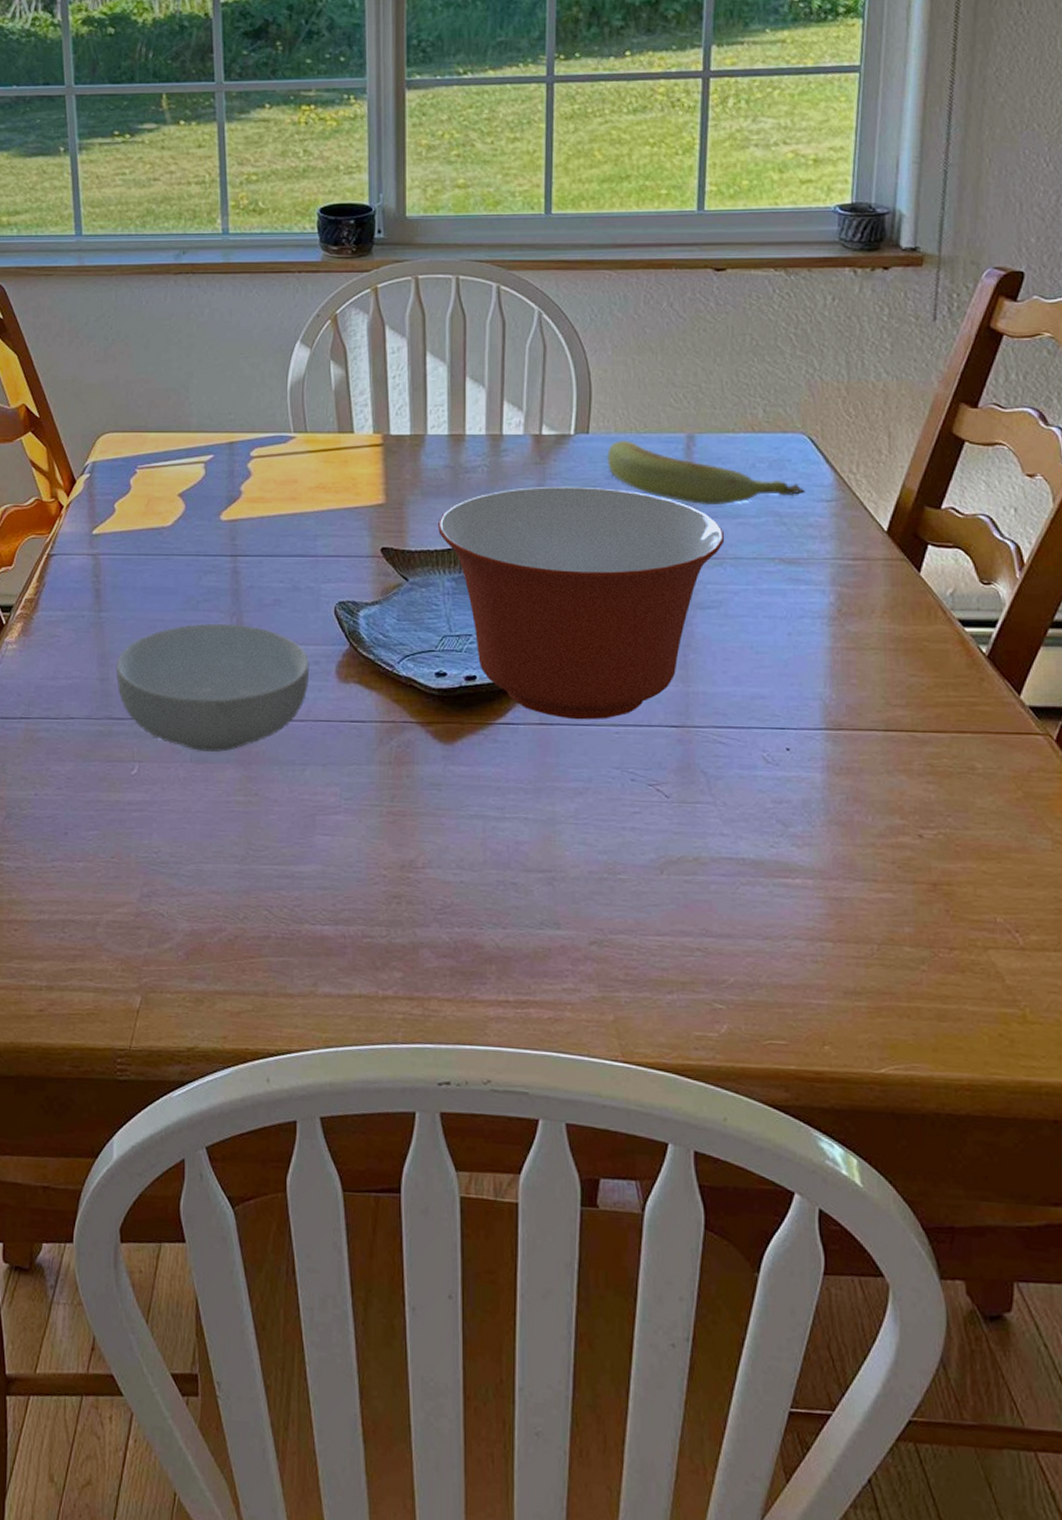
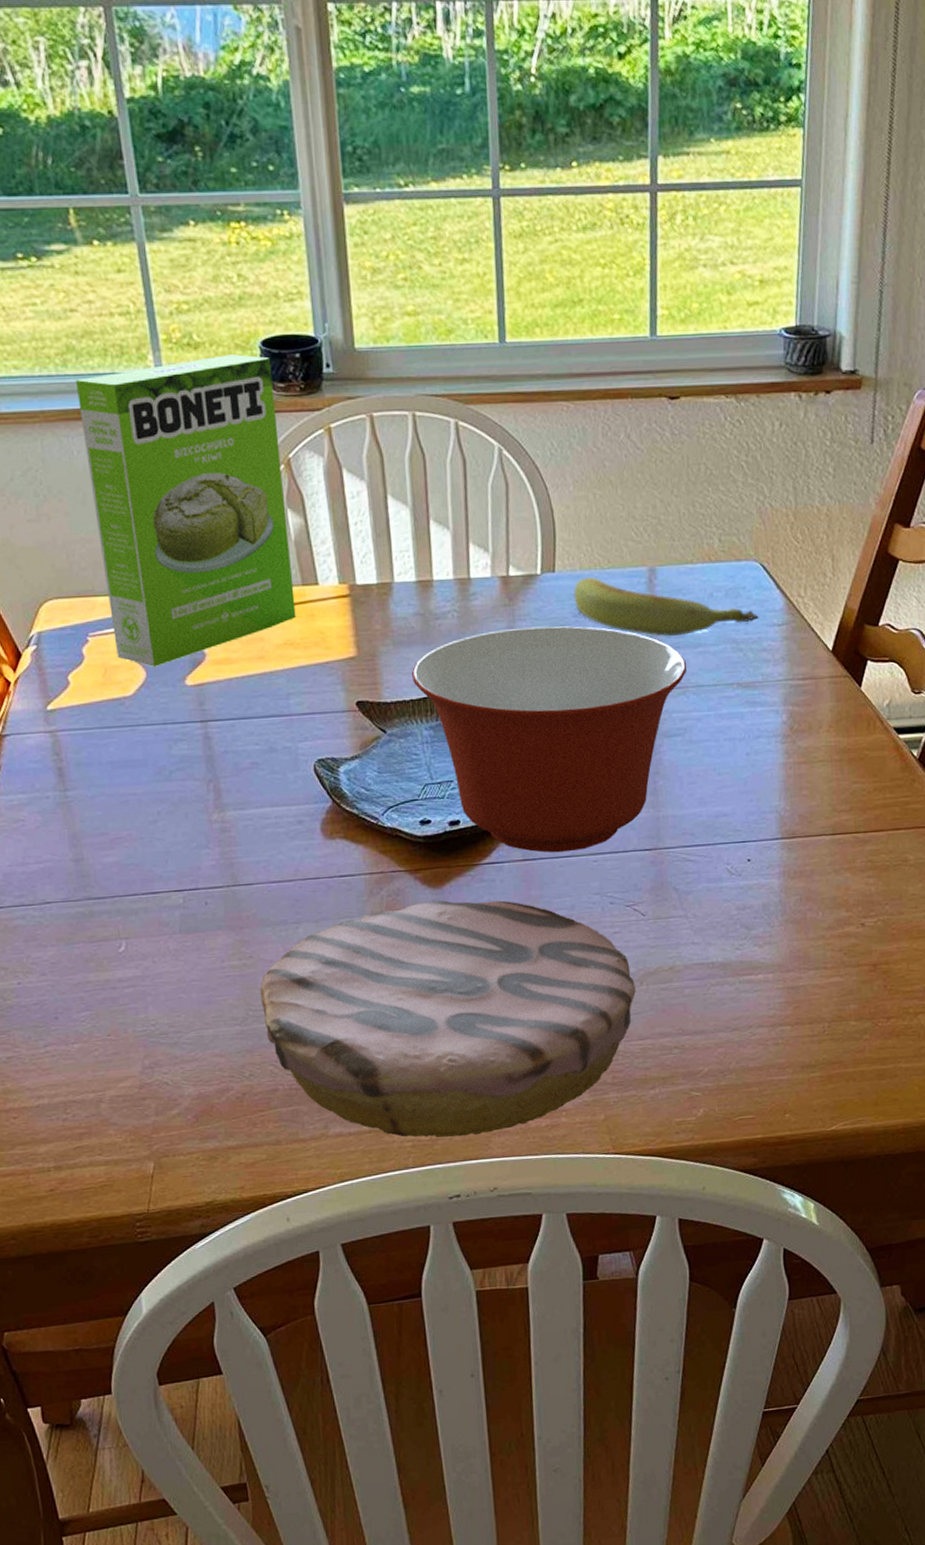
cereal bowl: present [116,623,310,752] -> none [90,791,294,922]
cake mix box: none [152,220,330,501] -> present [76,354,296,667]
plate: none [262,757,655,1018] -> present [260,900,636,1138]

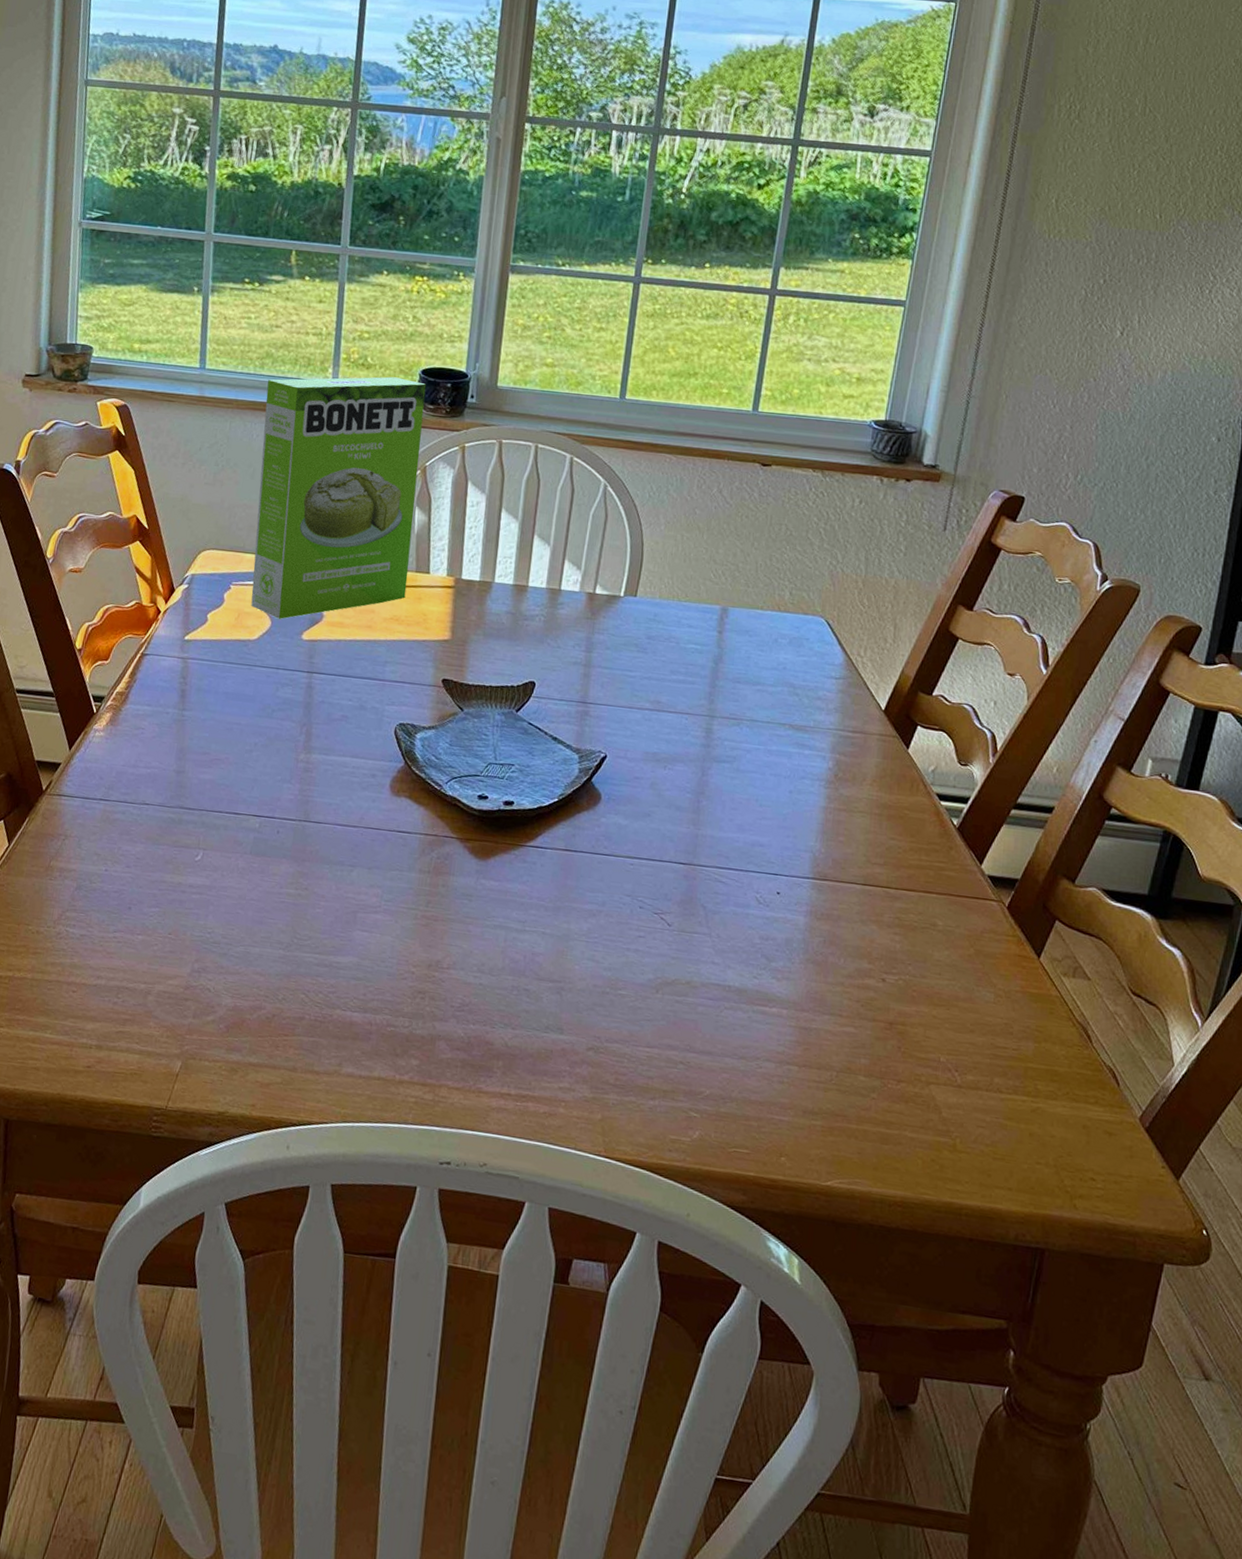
plate: present [260,900,636,1138] -> none [305,870,651,1107]
mixing bowl: present [412,626,686,853] -> none [494,639,744,852]
banana: present [573,576,758,637] -> none [650,605,817,672]

